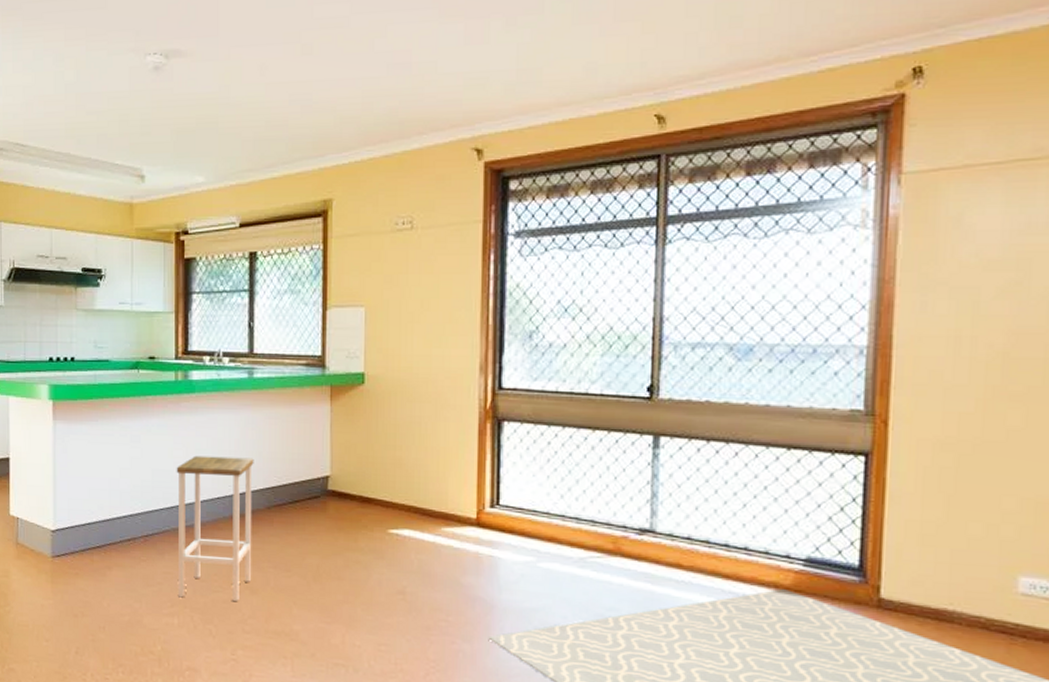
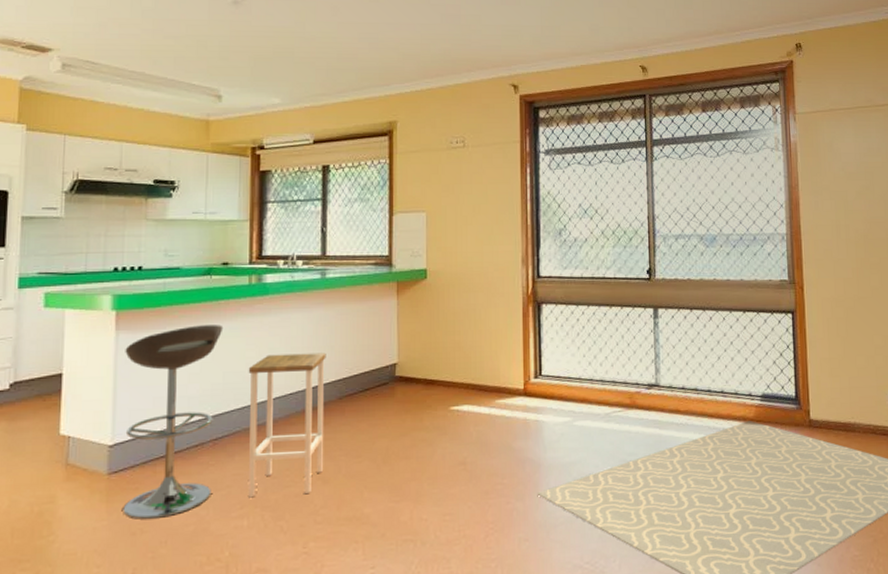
bar stool: none [62,420,151,605] -> present [123,325,224,519]

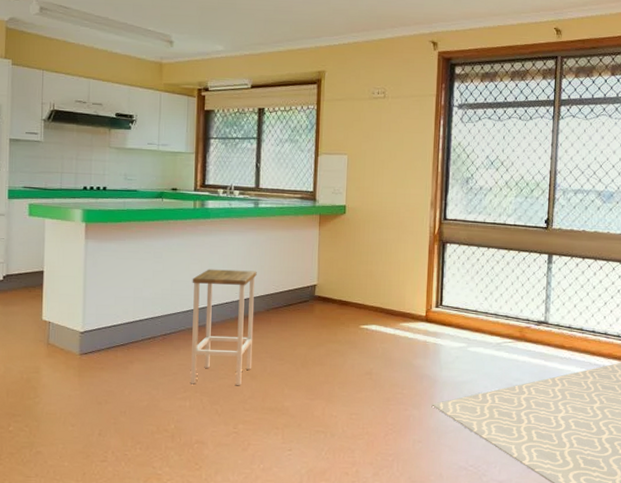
bar stool: present [123,325,224,519] -> none [91,240,172,393]

